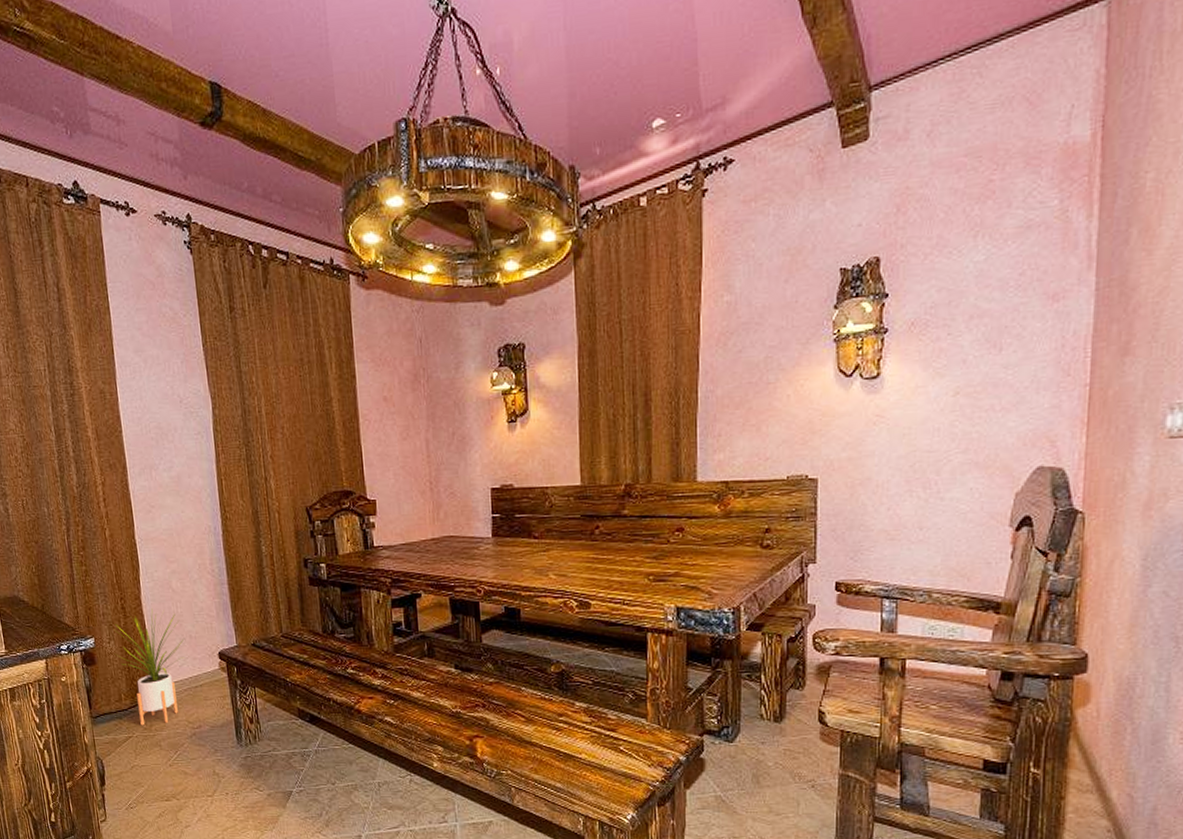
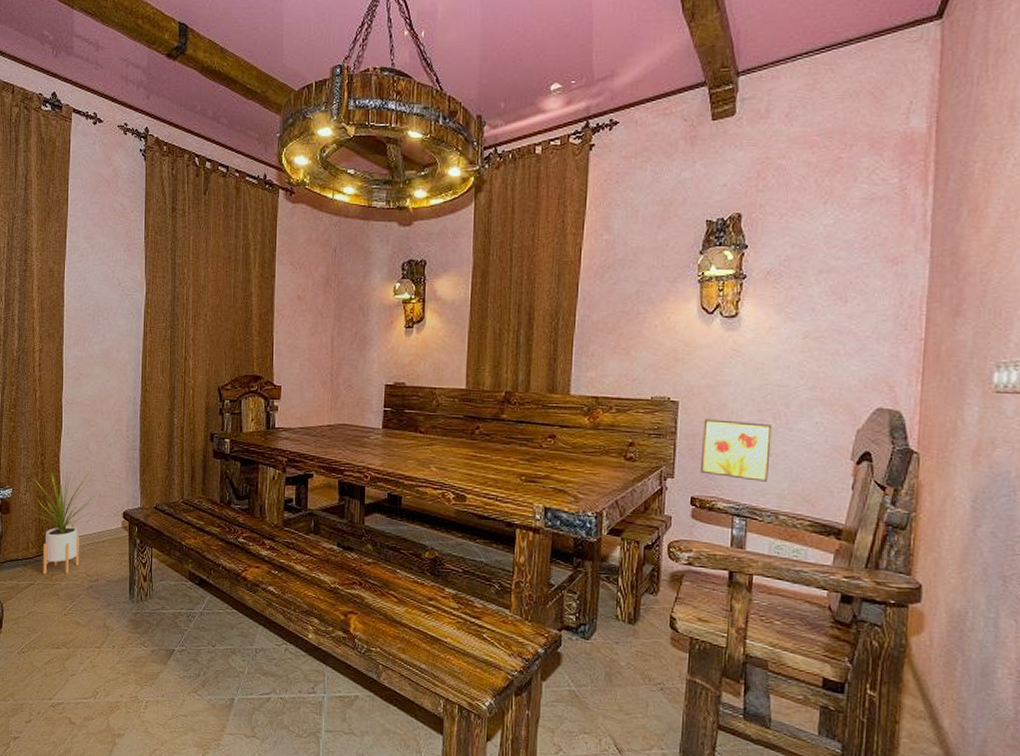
wall art: none [844,494,922,559] -> present [700,419,772,482]

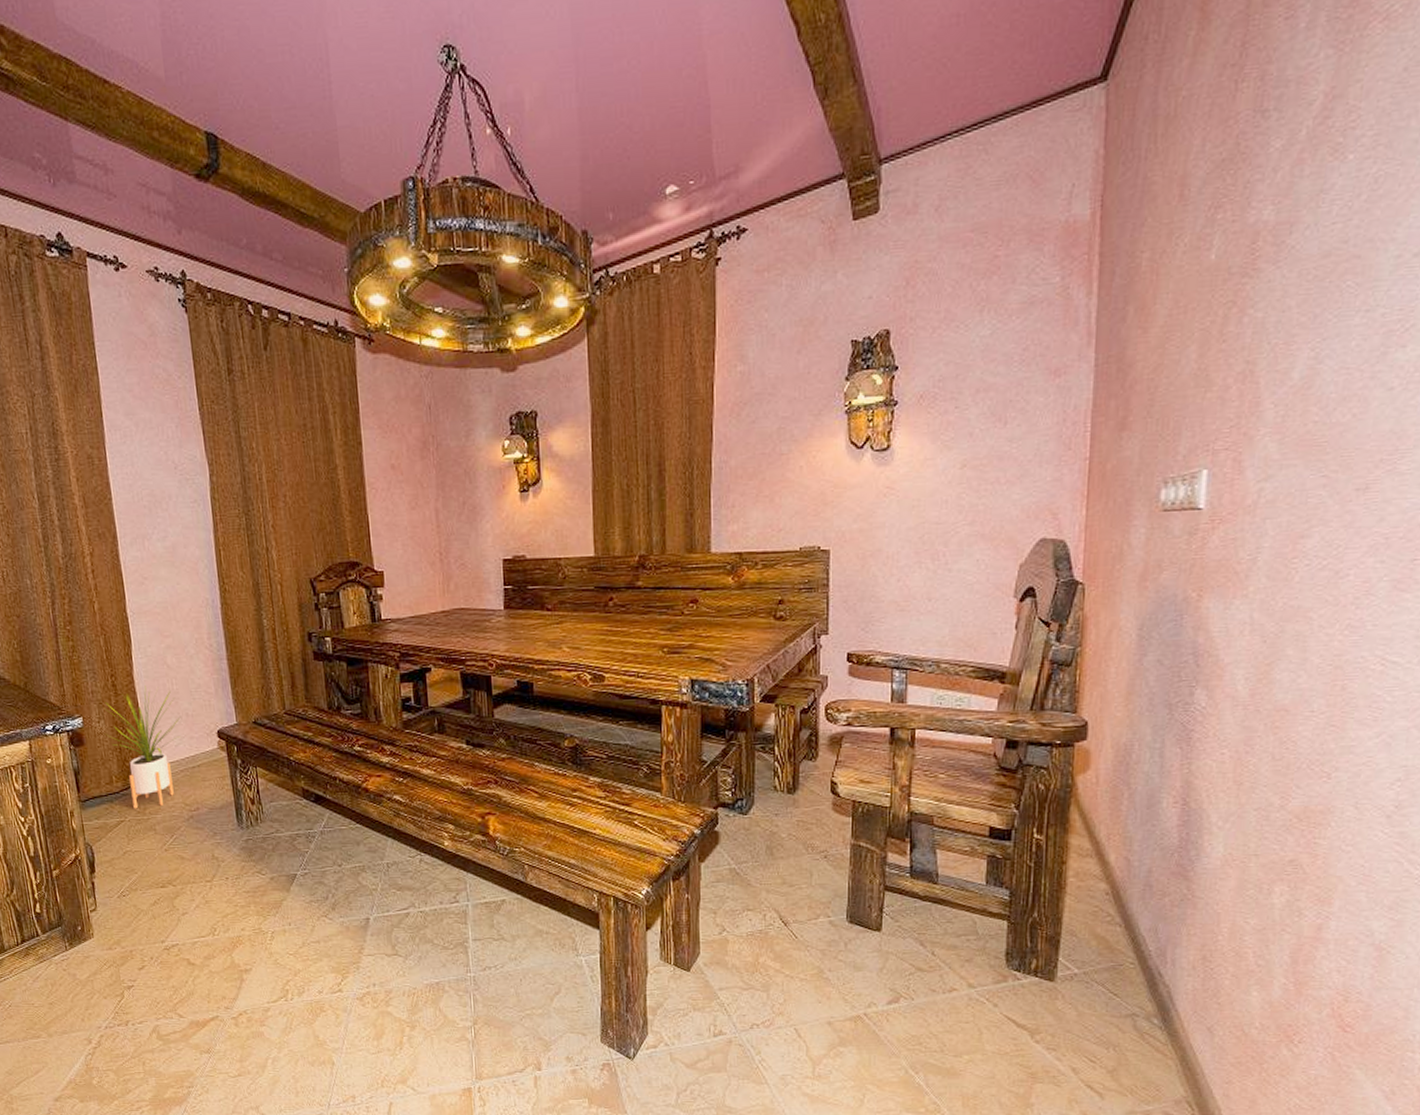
wall art: present [700,419,772,482] -> none [855,566,931,630]

